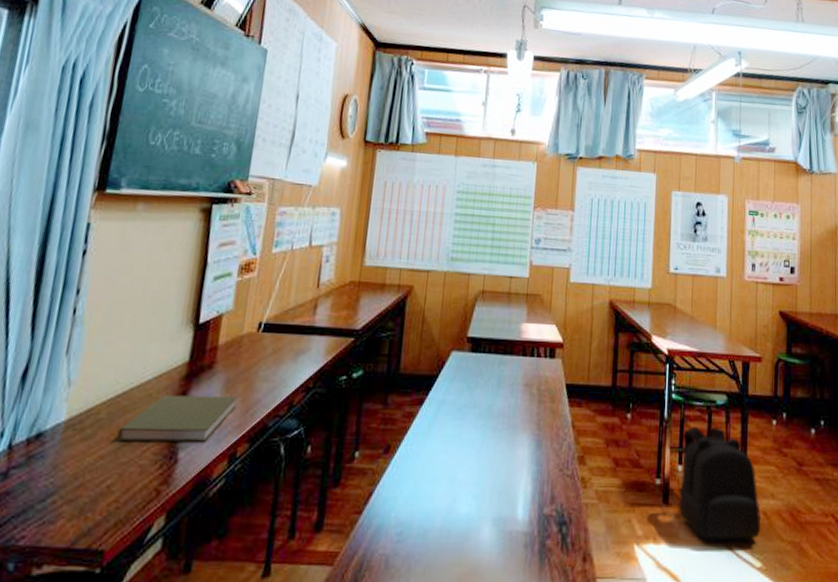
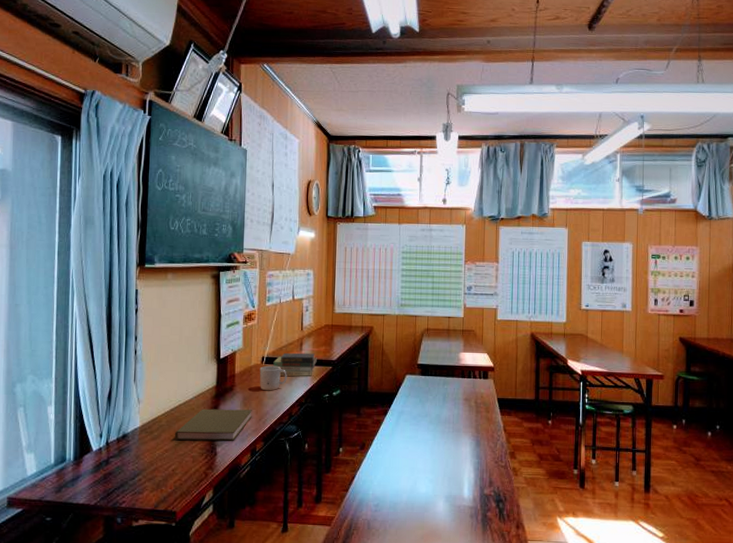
mug: none [251,334,292,371] -> present [259,365,287,391]
books: none [273,317,335,351] -> present [273,352,317,377]
backpack: present [678,425,761,543] -> none [592,429,663,519]

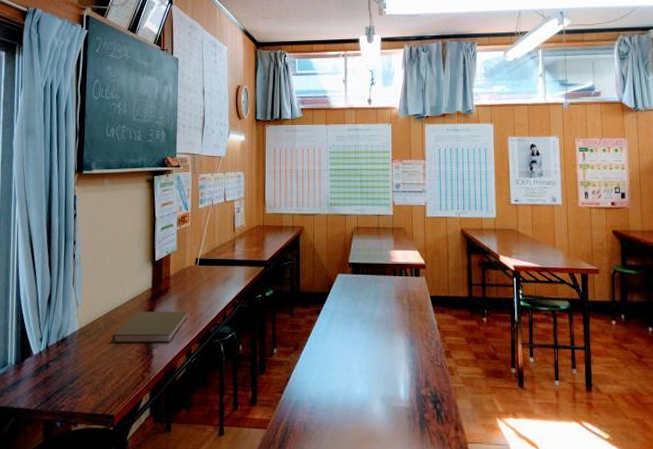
mug: present [259,365,287,391] -> none [193,267,221,292]
books: present [273,352,317,377] -> none [207,254,249,278]

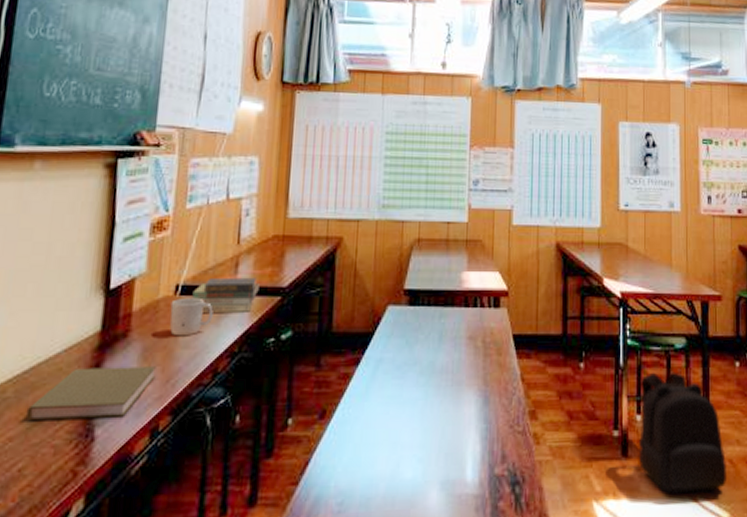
mug: none [193,267,221,292] -> present [169,297,214,337]
books: none [207,254,249,278] -> present [192,277,259,314]
backpack: none [531,326,607,419] -> present [638,371,728,495]

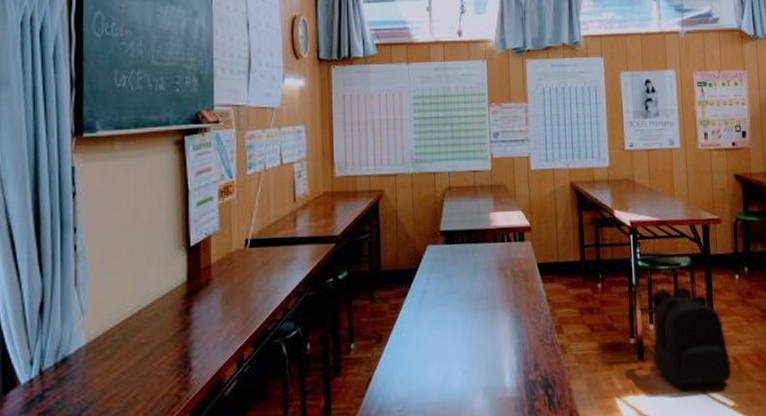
book: present [25,366,156,420] -> none [133,308,236,357]
mug: present [169,297,214,337] -> none [243,248,279,282]
books: present [192,277,259,314] -> none [260,229,316,262]

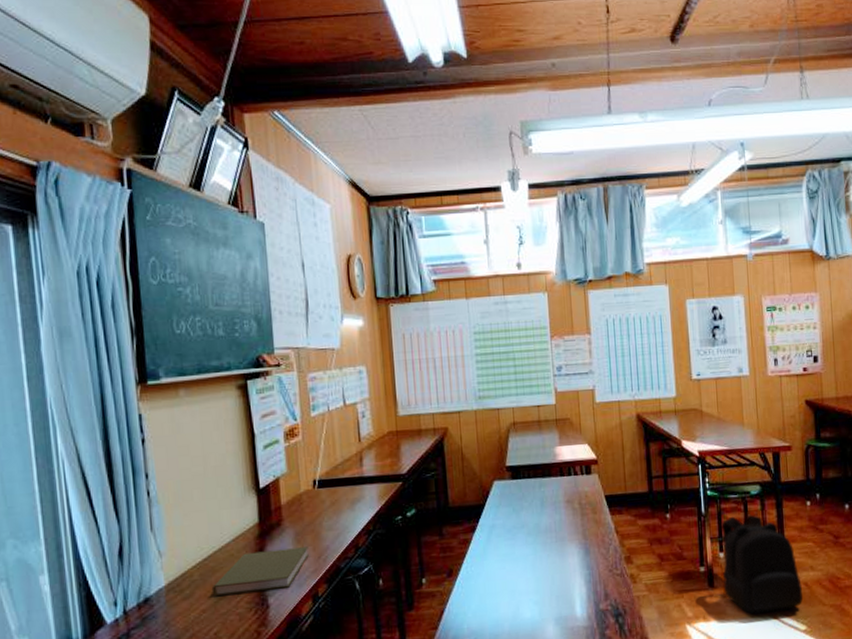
book: none [133,308,236,357] -> present [211,547,309,596]

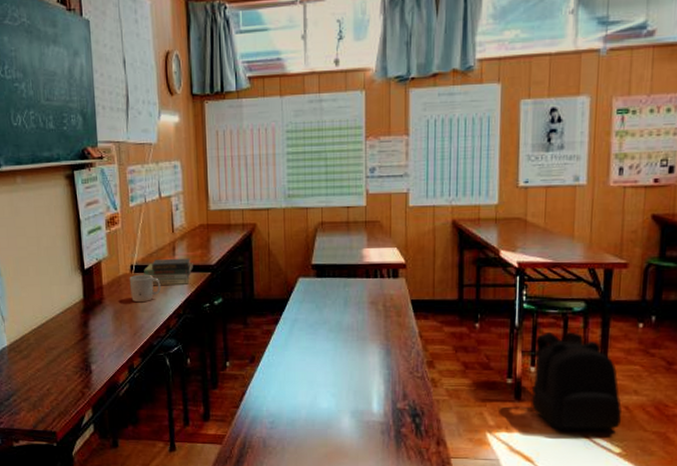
book: present [211,547,309,596] -> none [44,324,126,358]
mug: none [311,488,348,522] -> present [129,274,161,303]
books: none [328,468,383,502] -> present [143,258,193,286]

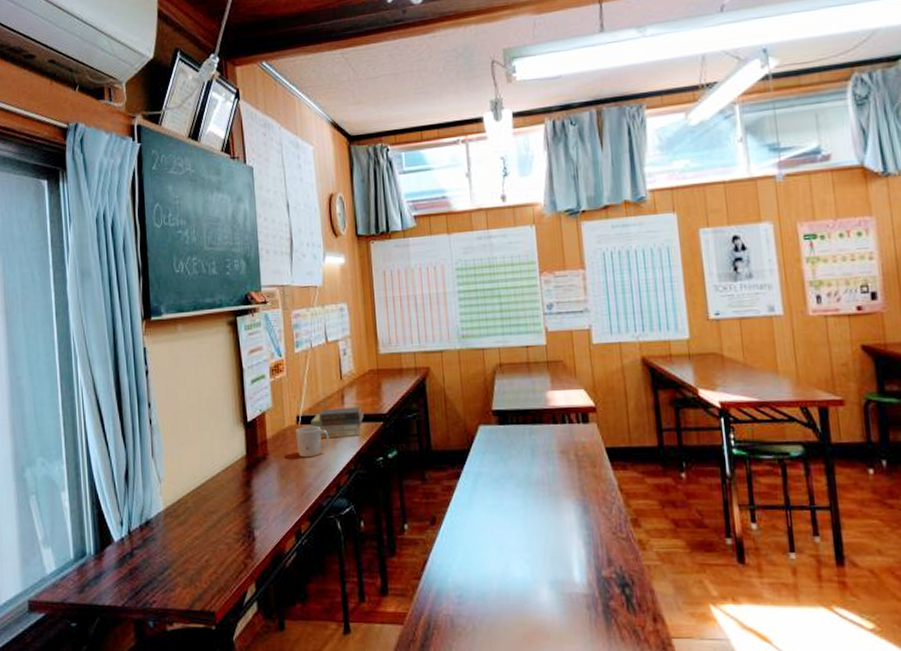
backpack: present [531,331,622,433] -> none [751,480,869,603]

